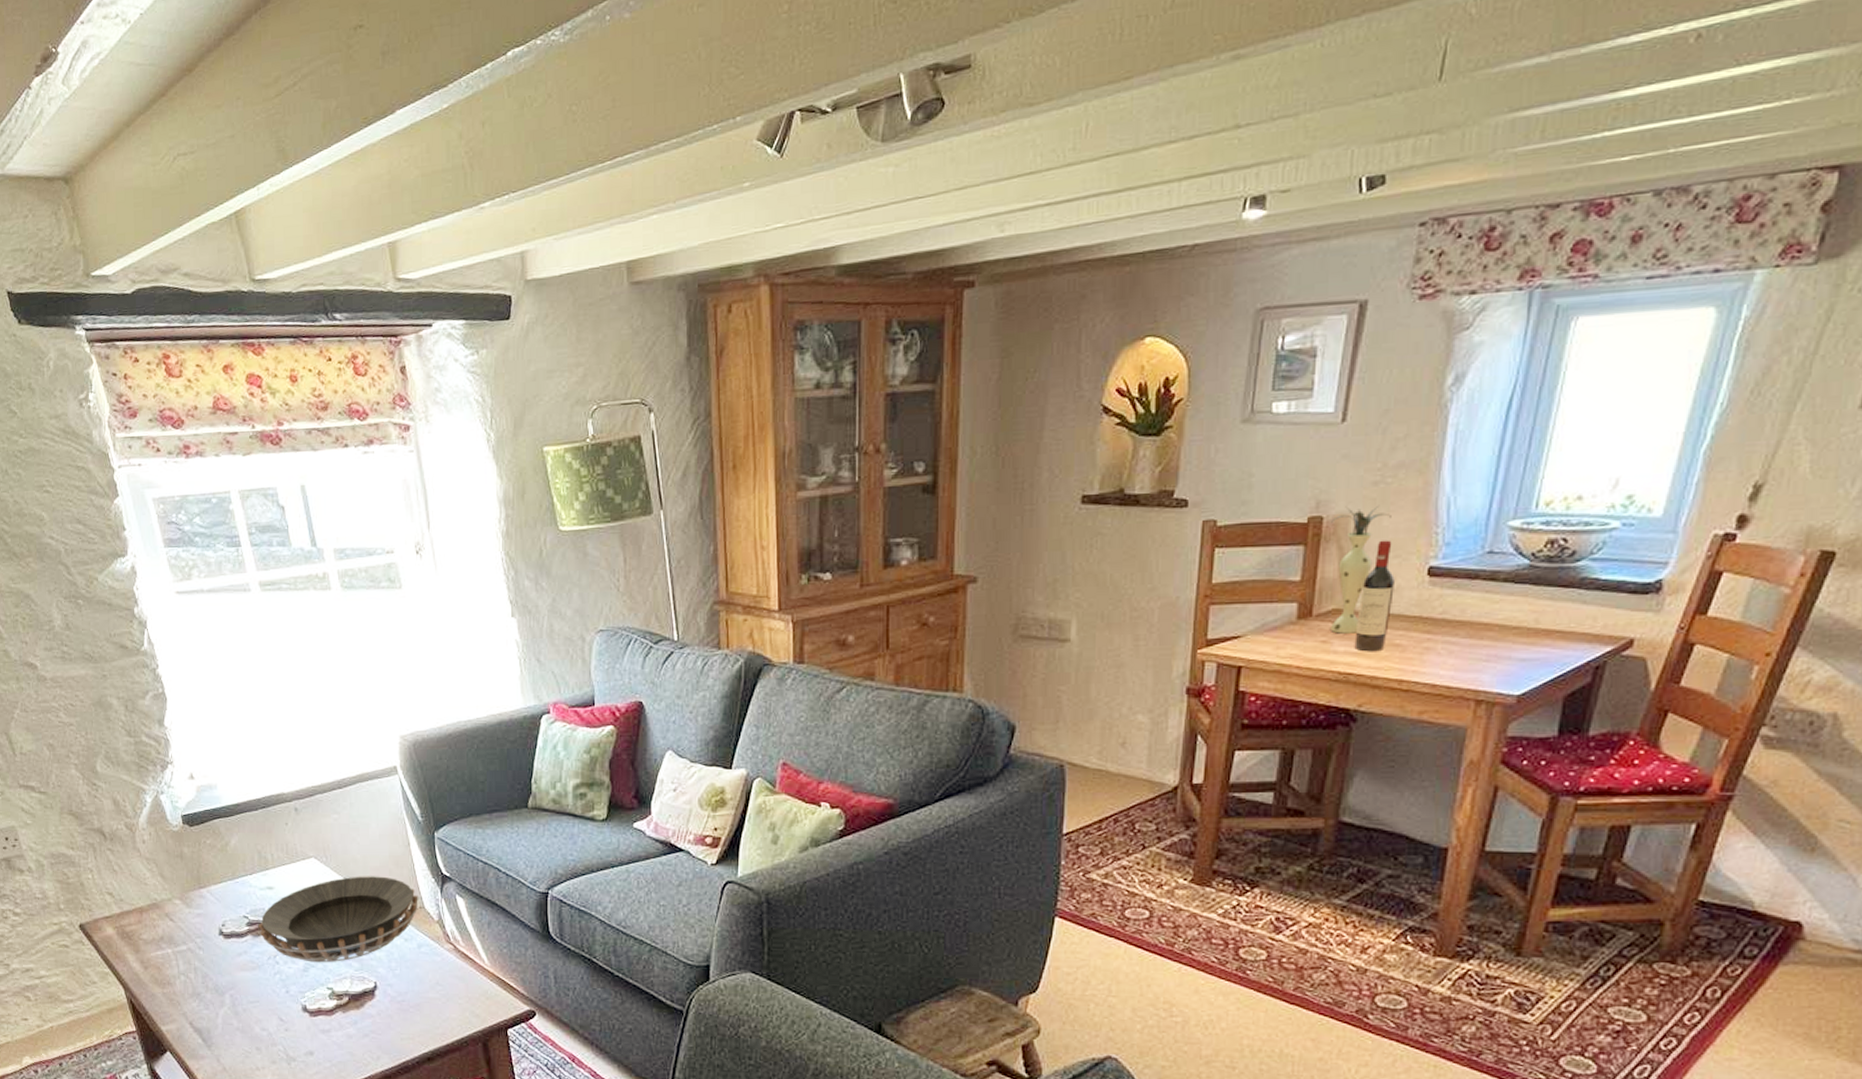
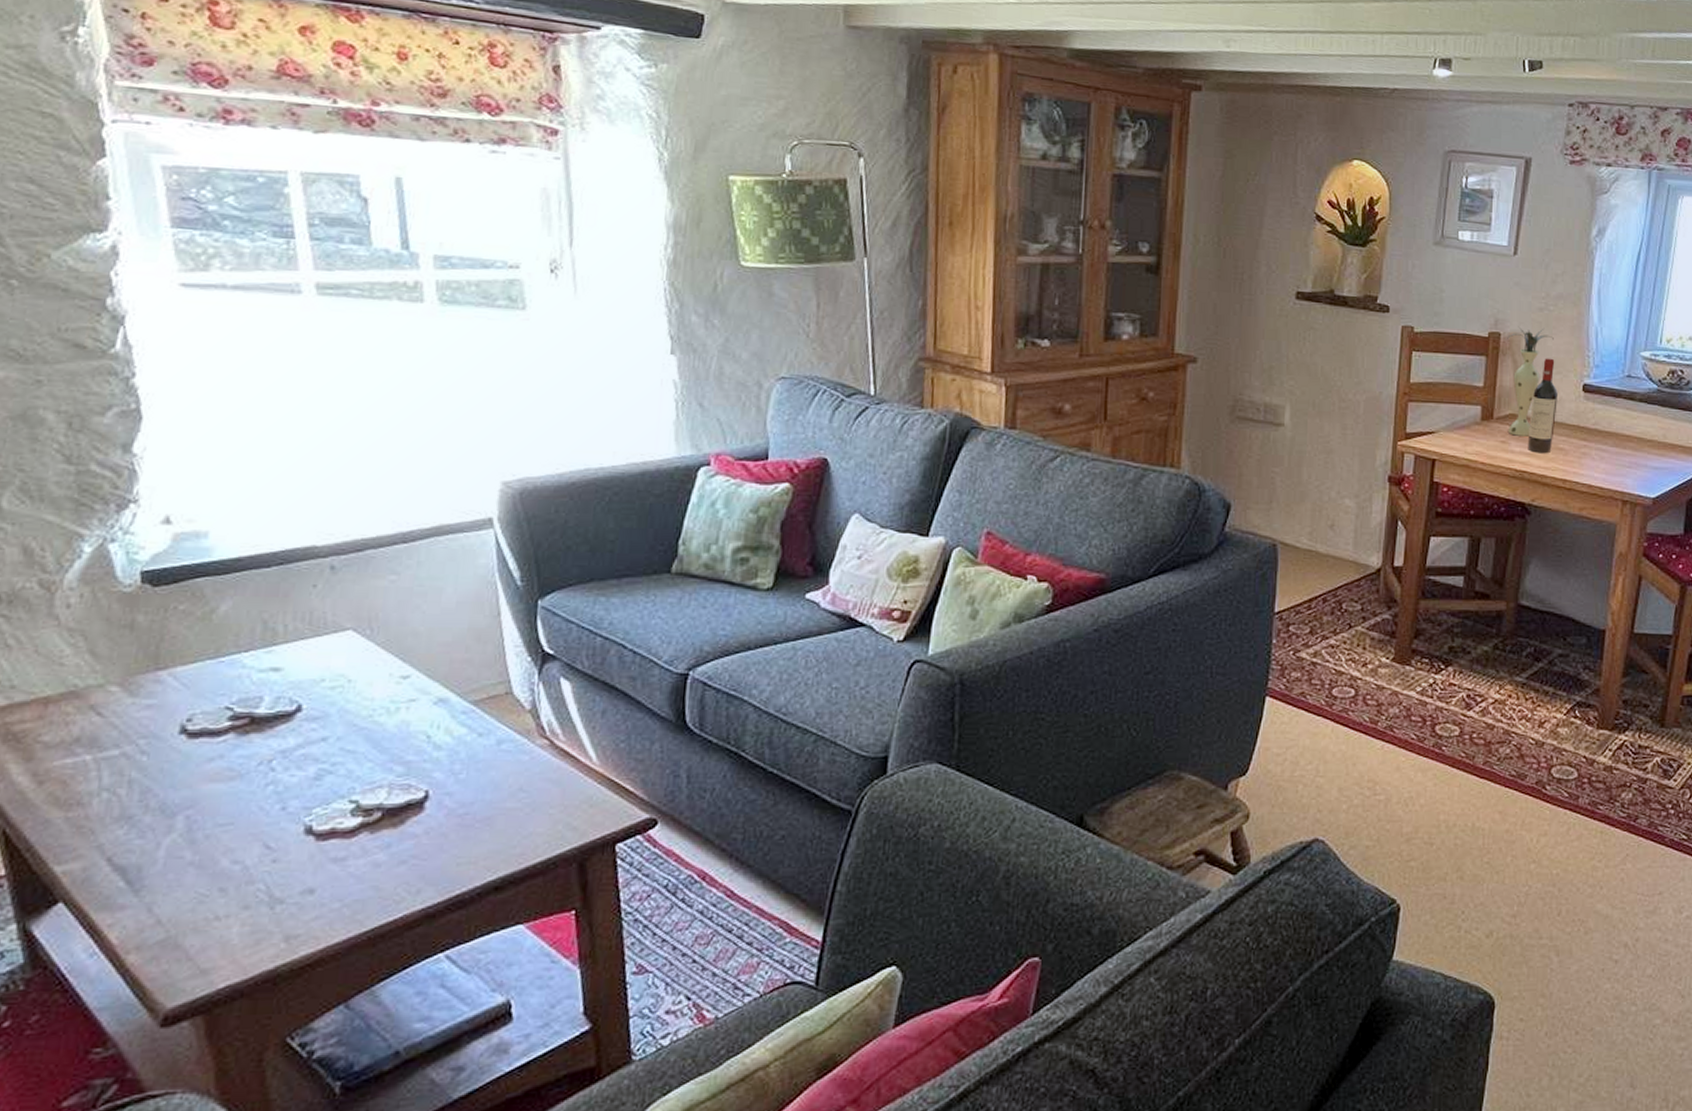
decorative bowl: present [258,876,418,963] -> none [248,653,505,768]

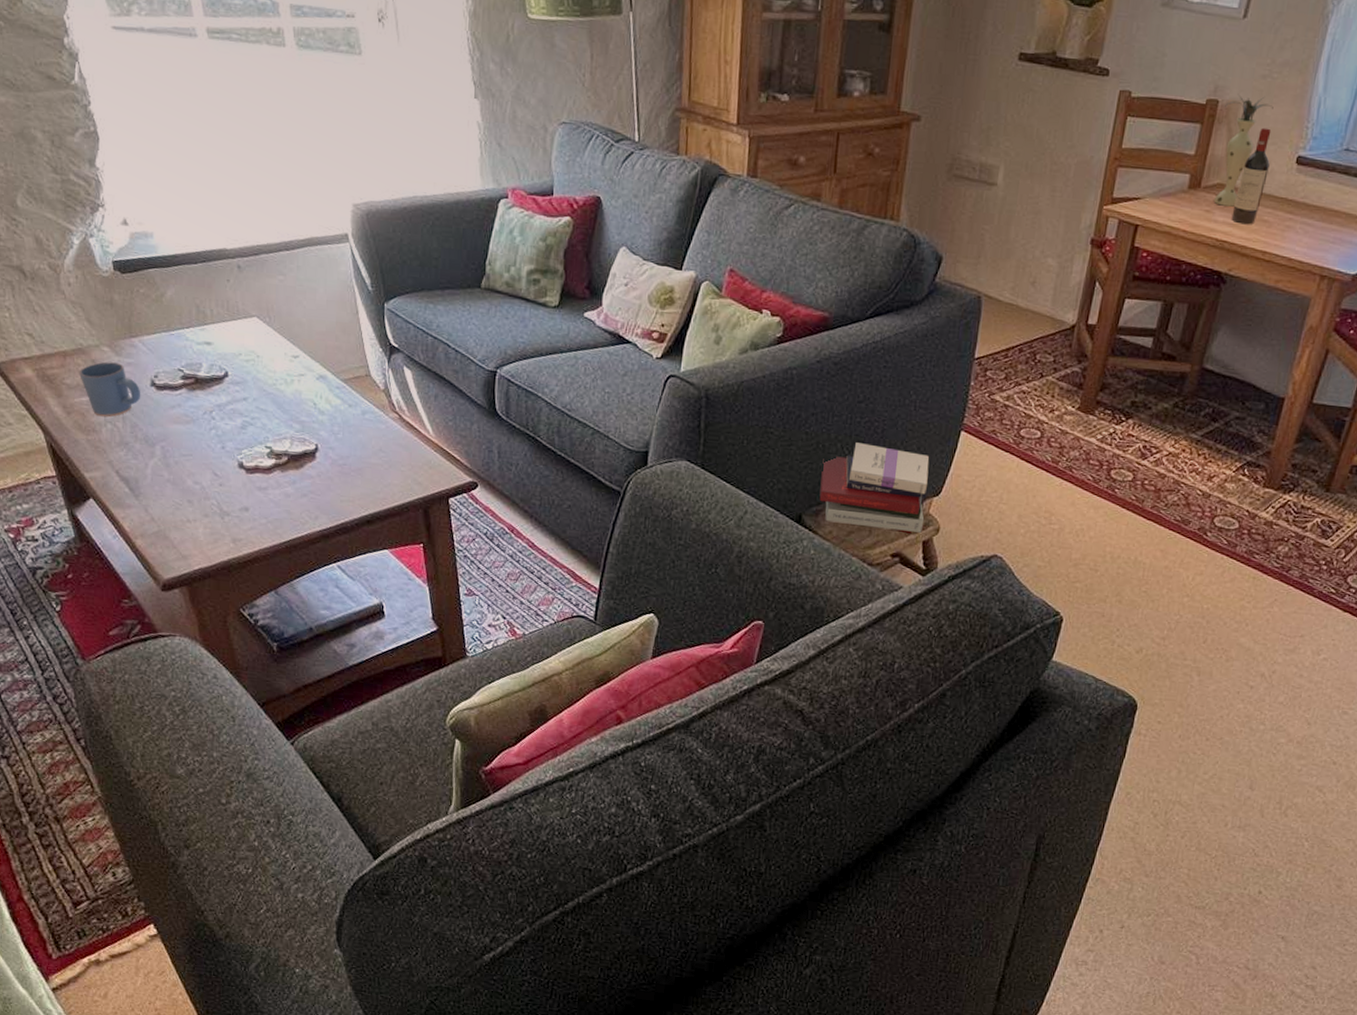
mug: none [66,706,163,783] -> present [79,361,141,417]
books: none [1104,721,1232,825] -> present [819,442,930,534]

